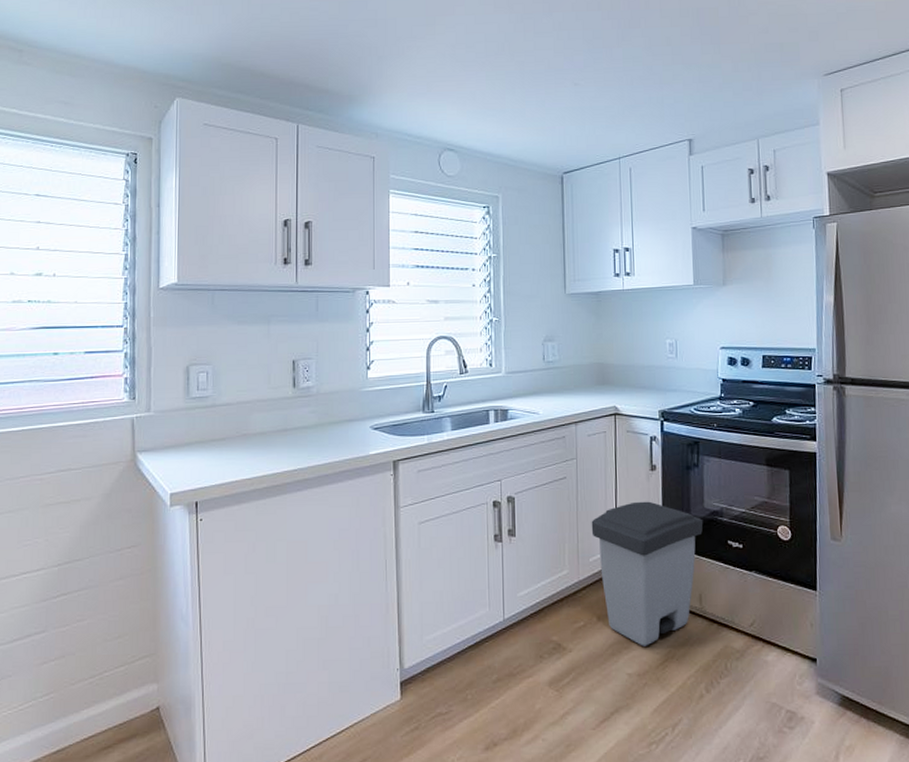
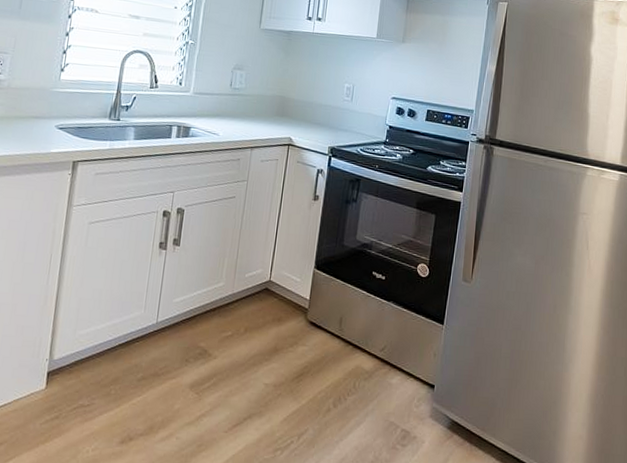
trash can: present [591,501,704,646] -> none [251,227,354,360]

